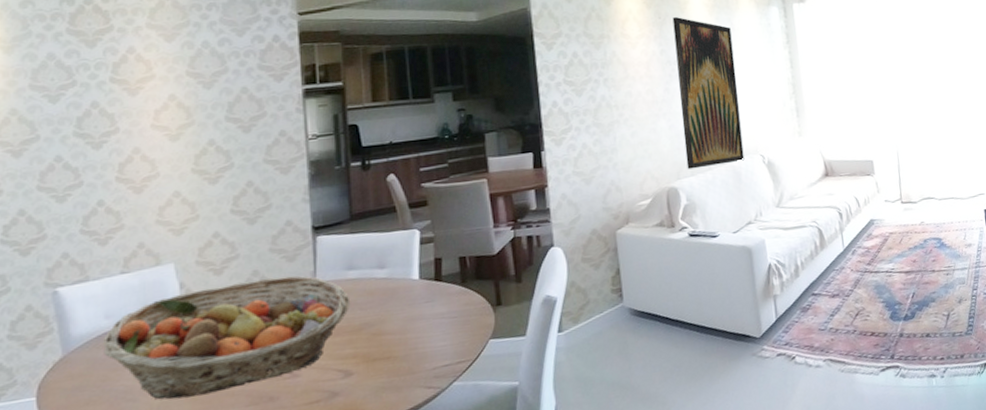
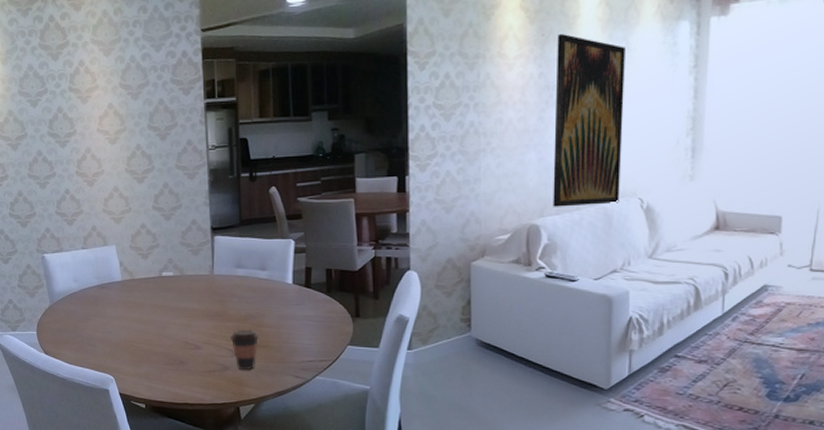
fruit basket: present [103,276,351,400] -> none [73,266,239,350]
coffee cup: none [340,340,379,393] -> present [230,329,260,370]

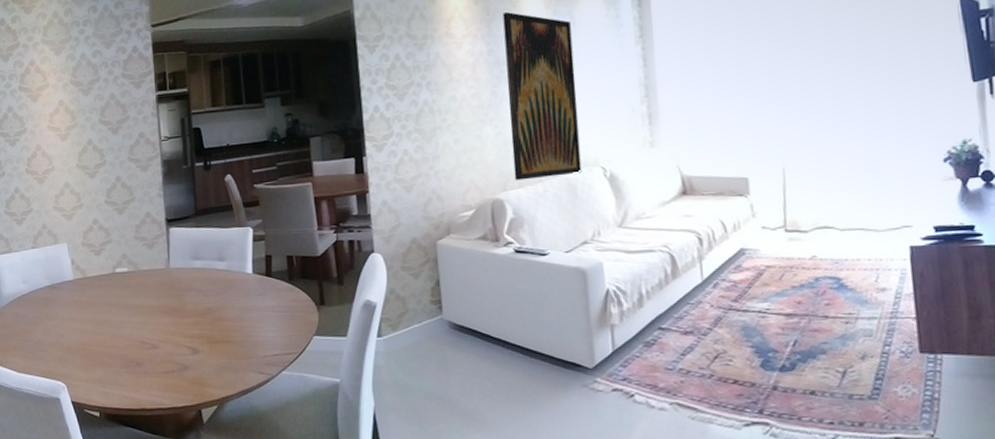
coffee cup: present [230,329,260,370] -> none [189,324,220,368]

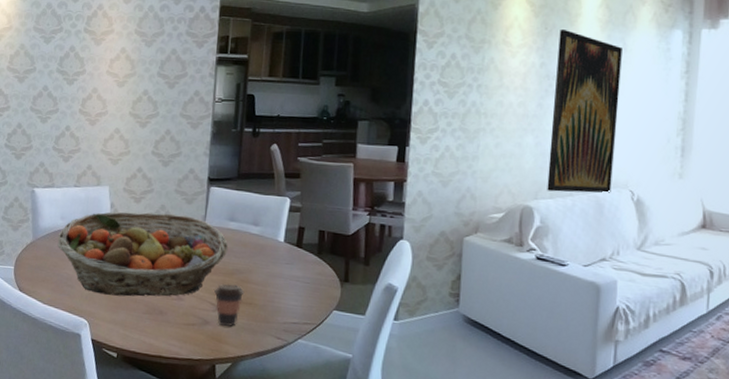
fruit basket: none [23,261,197,354] -> present [57,212,229,297]
coffee cup: none [189,324,220,368] -> present [214,283,245,326]

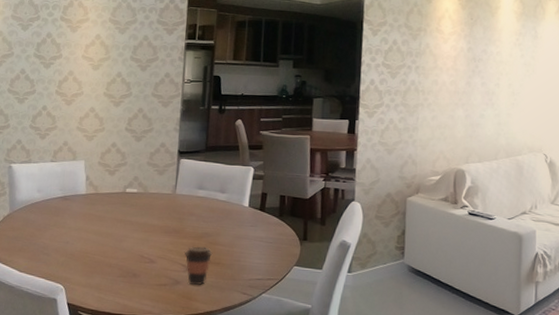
fruit basket: present [57,212,229,297] -> none [34,184,198,262]
wall art: present [547,30,622,193] -> none [476,20,534,157]

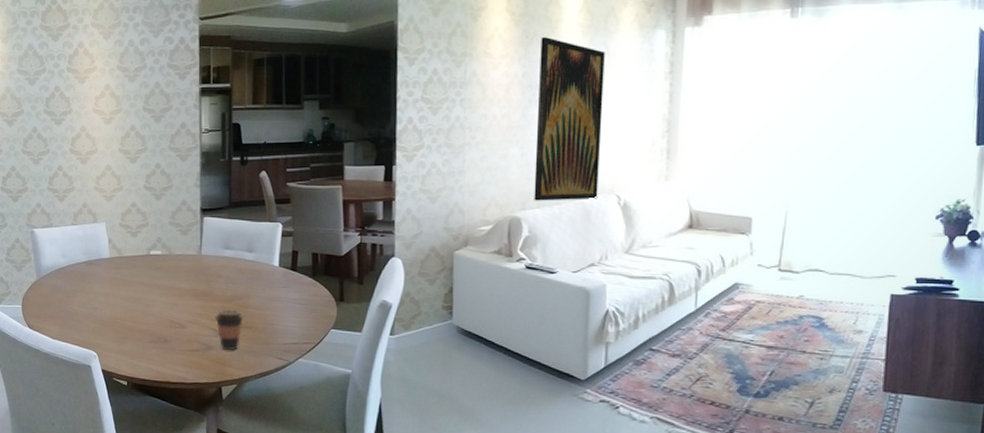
wall art: none [476,20,534,157] -> present [534,37,605,201]

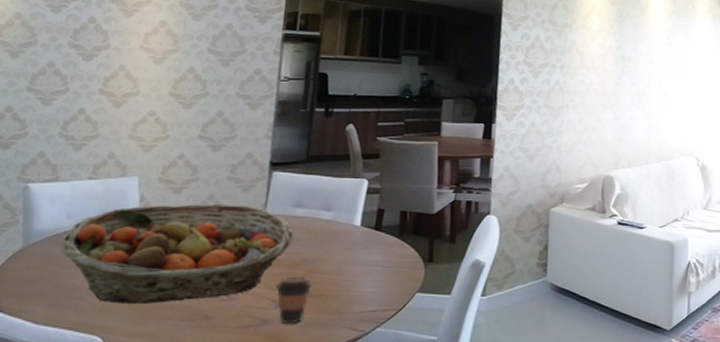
fruit basket: none [61,245,226,328] -> present [60,203,294,304]
wall art: present [534,37,605,201] -> none [625,17,685,162]

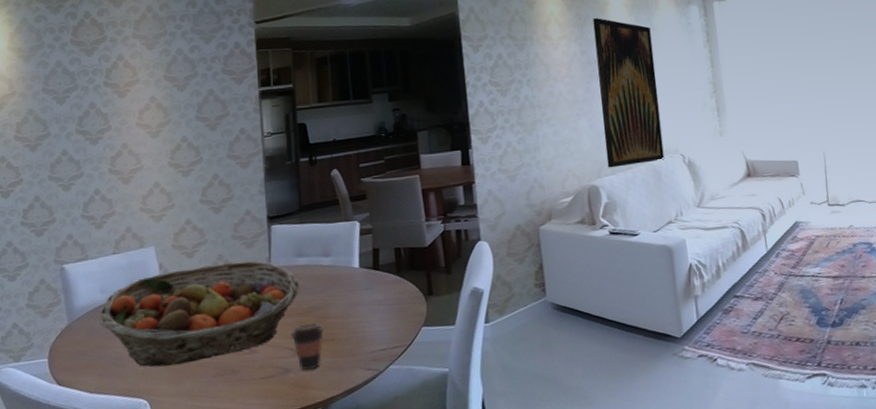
wall art: none [625,17,685,162] -> present [593,18,665,168]

